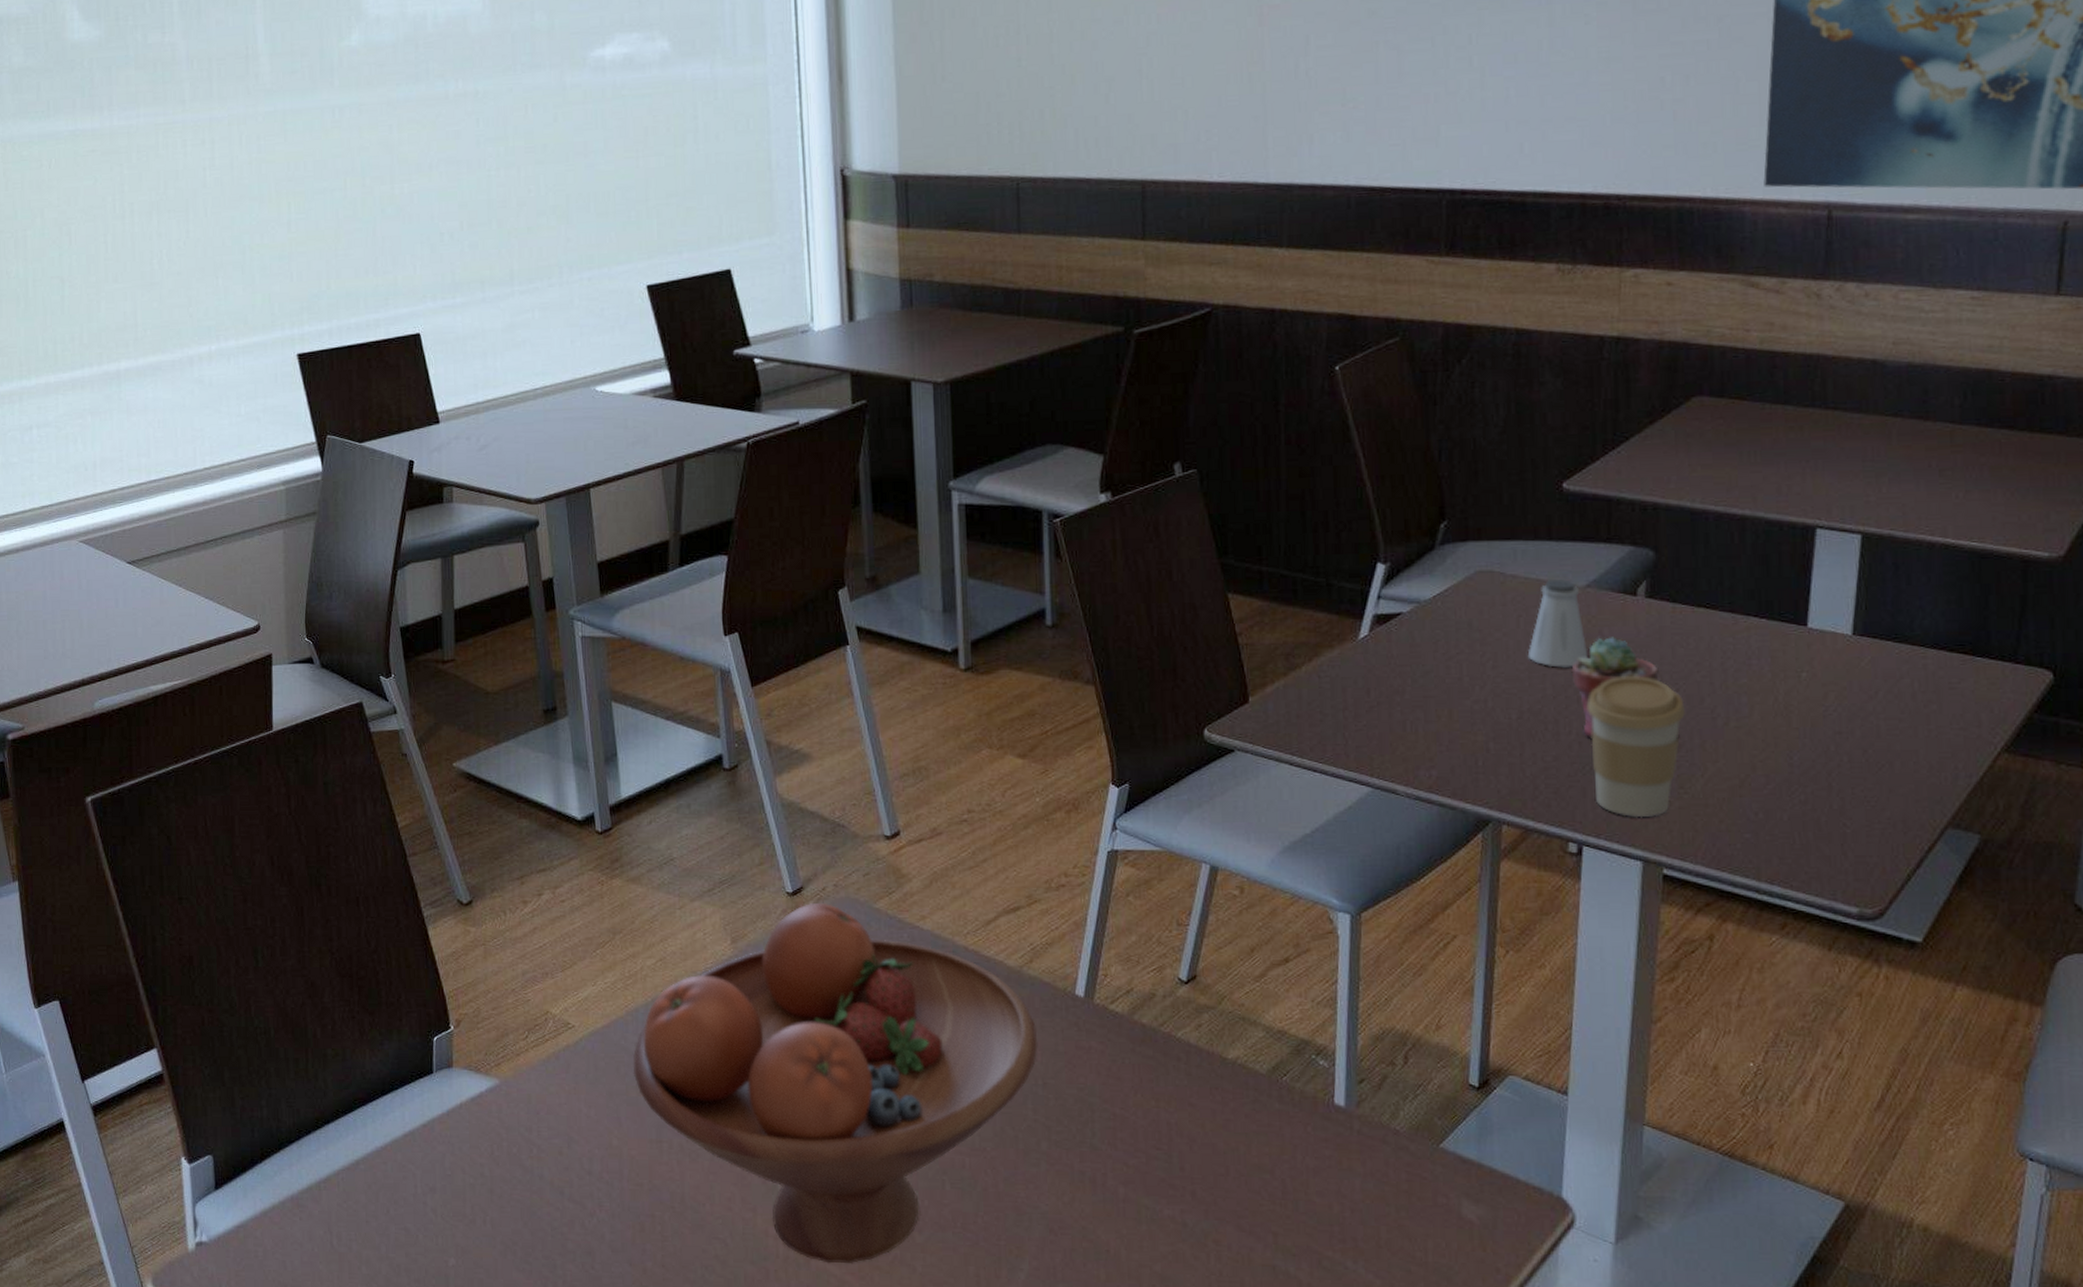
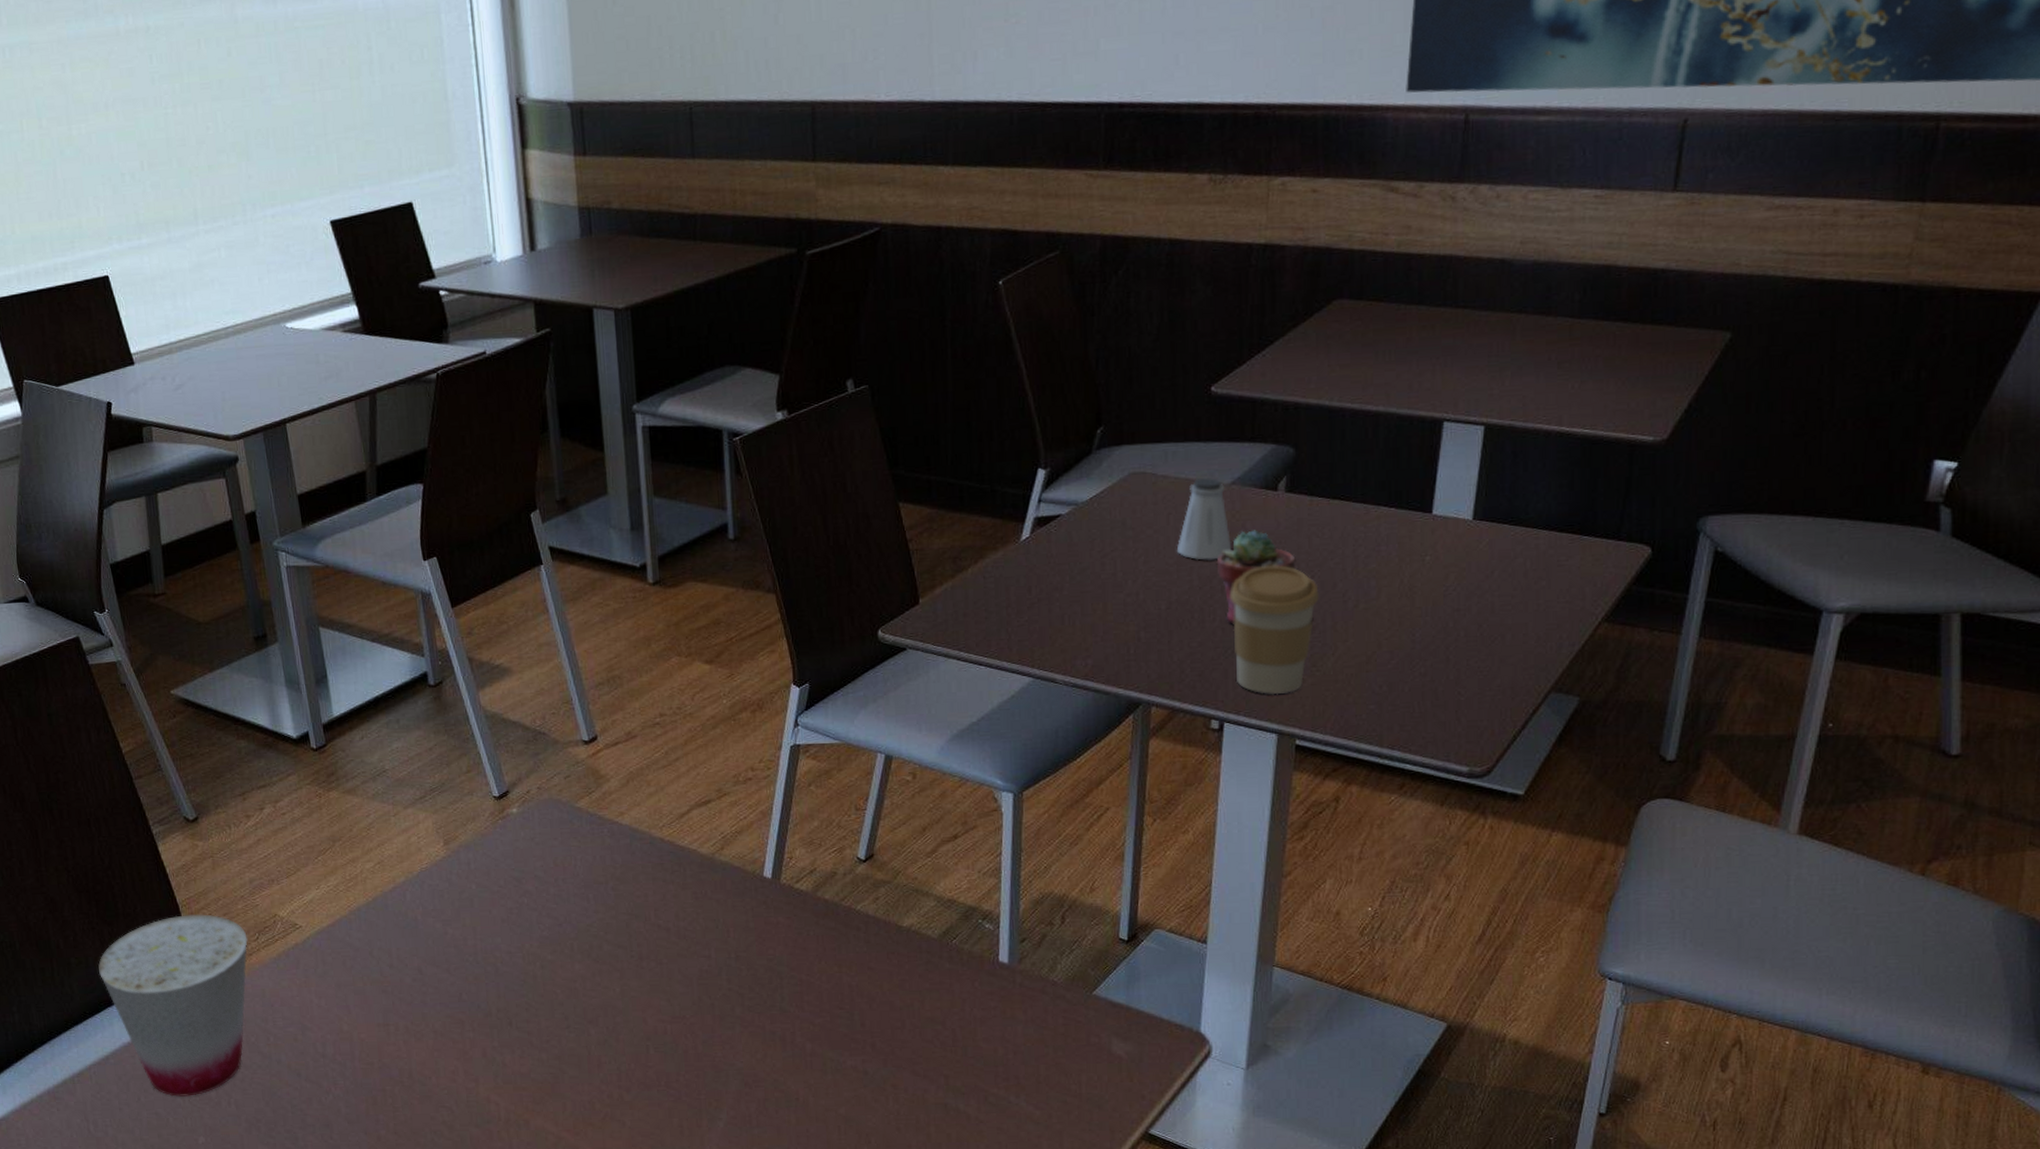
cup: none [356,1007,516,1211] -> present [98,914,248,1097]
fruit bowl: present [632,902,1038,1264] -> none [357,804,731,1123]

